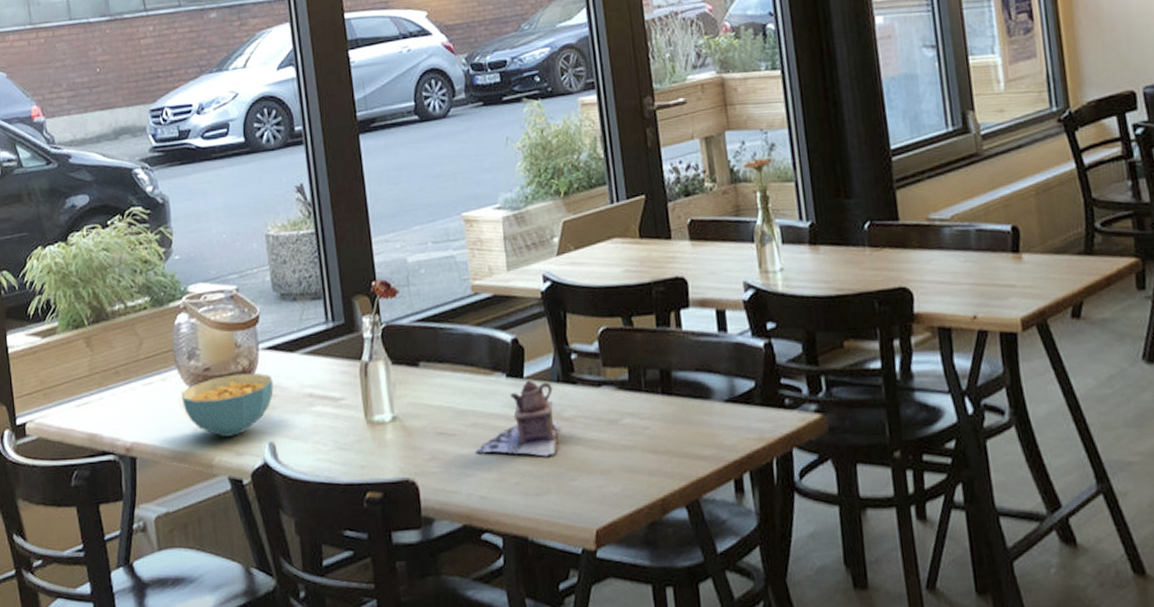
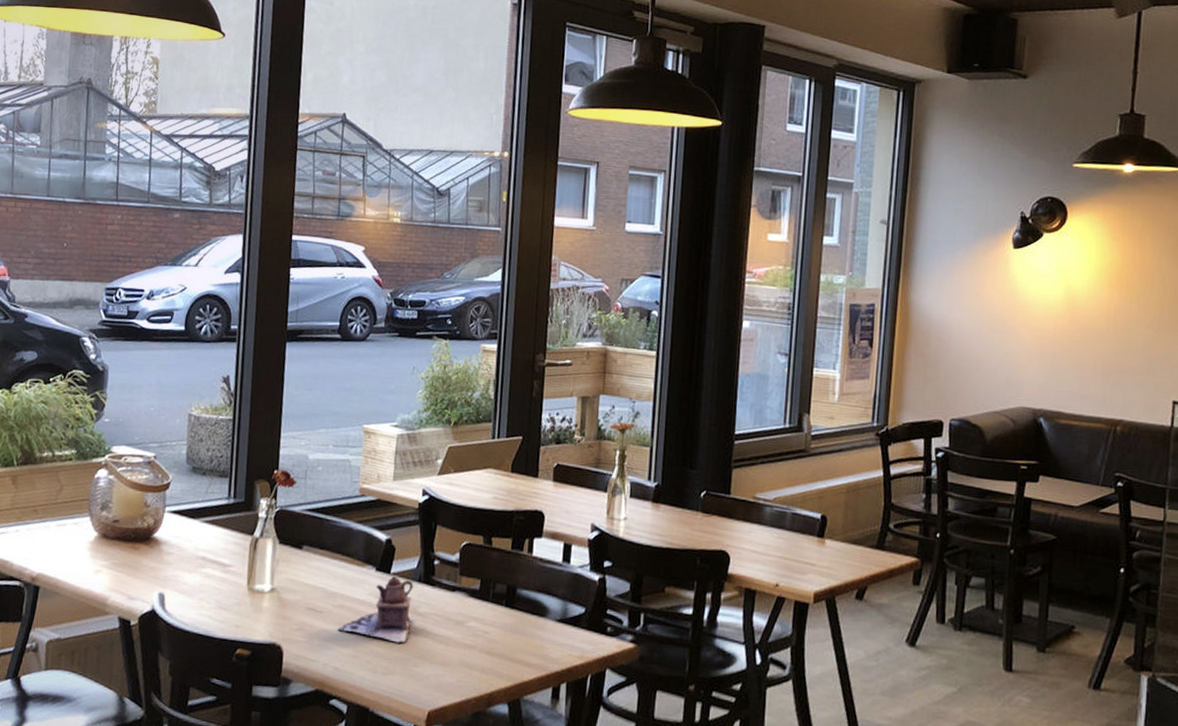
cereal bowl: present [182,372,274,437] -> none [89,529,173,582]

